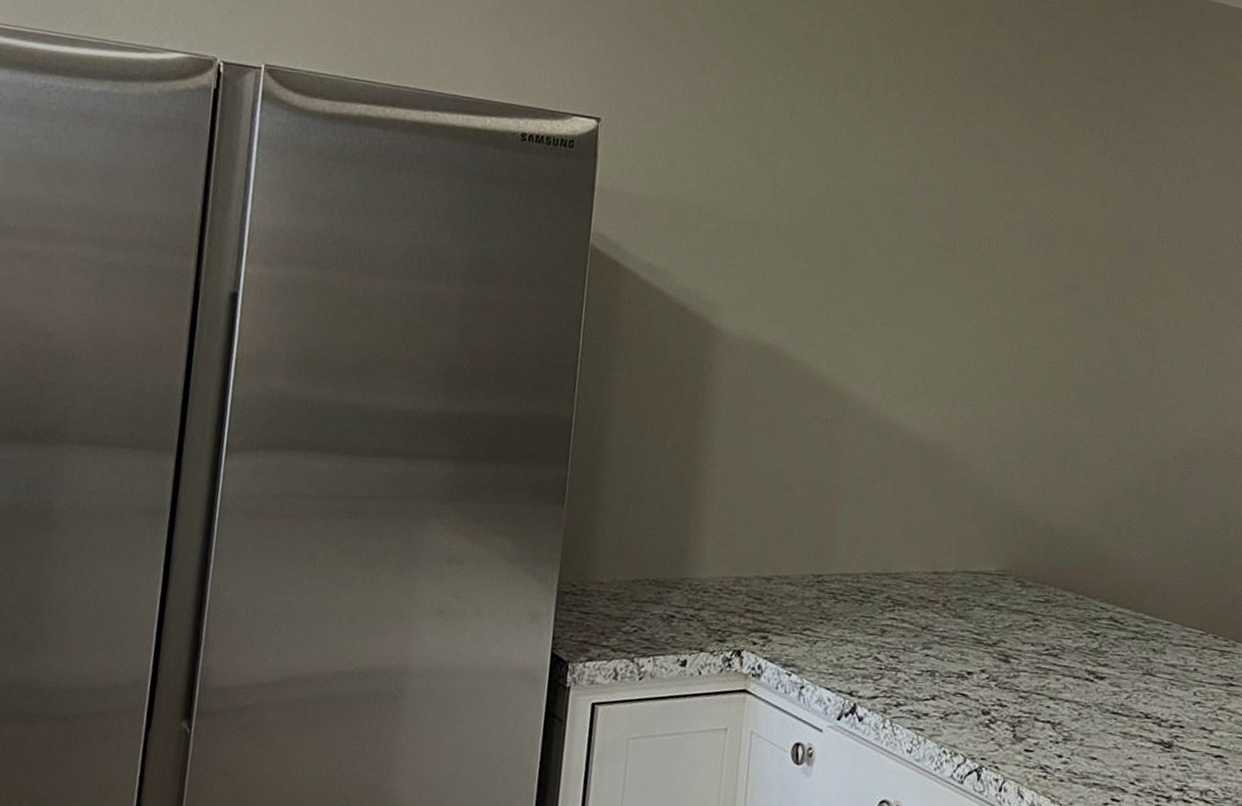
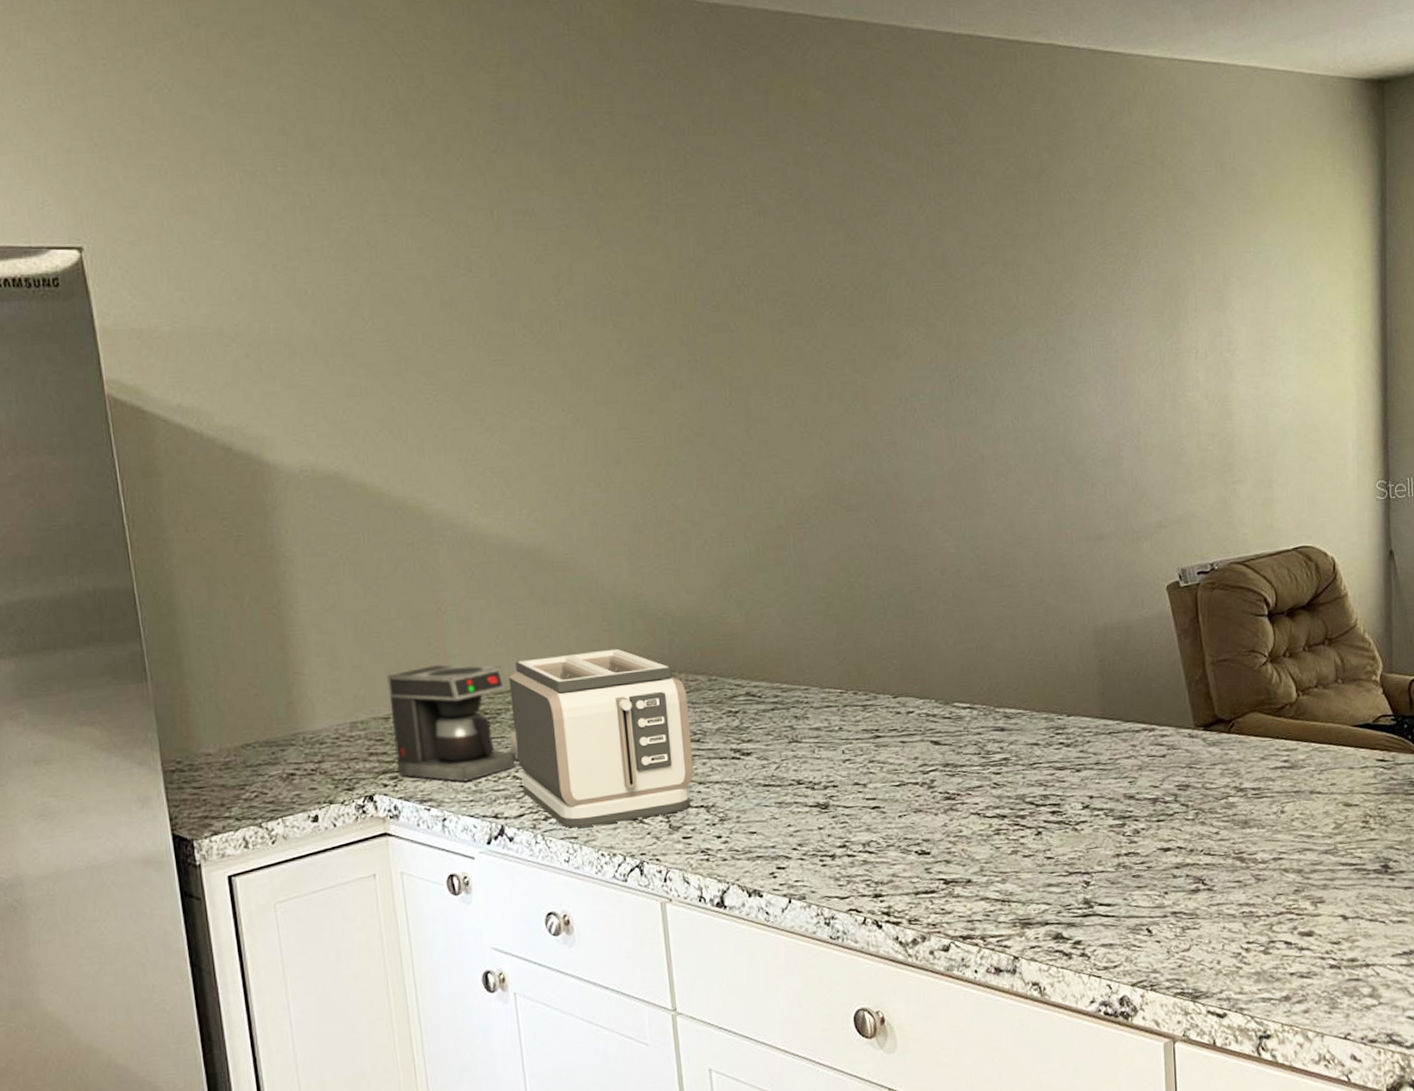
coffee maker: none [769,537,886,654] -> present [387,664,519,782]
toaster: none [881,547,1053,724] -> present [509,648,694,828]

